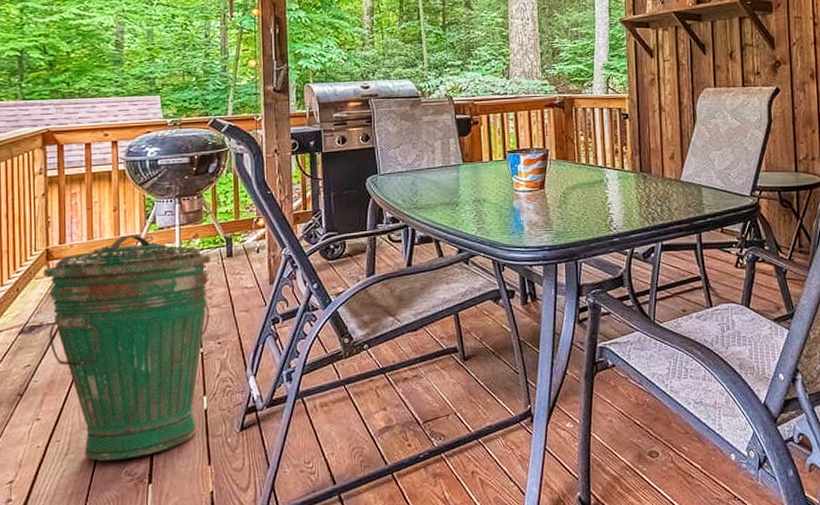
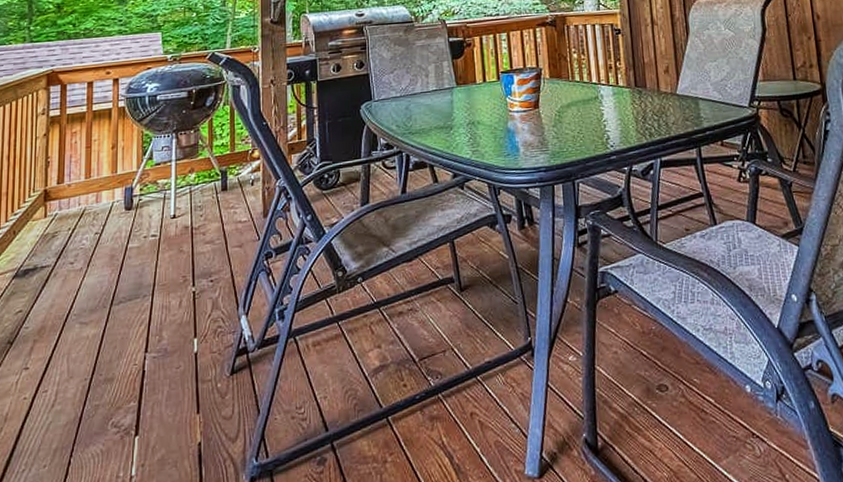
trash can: present [43,235,211,461] -> none [40,171,206,412]

